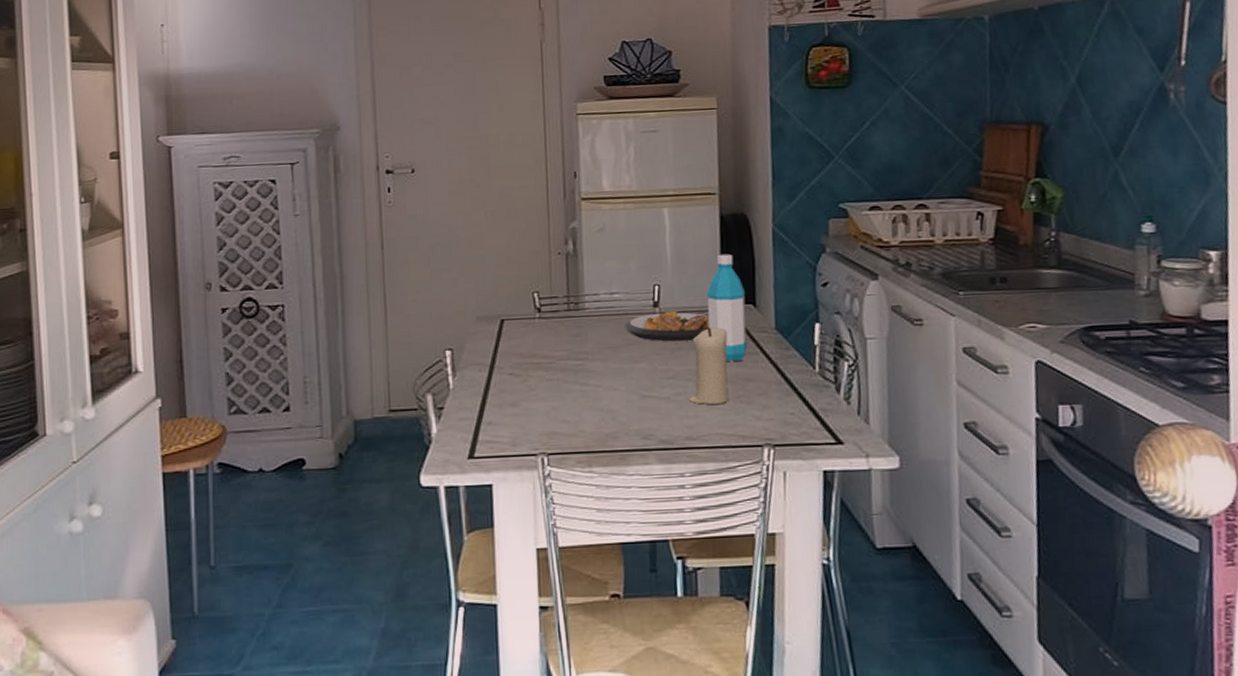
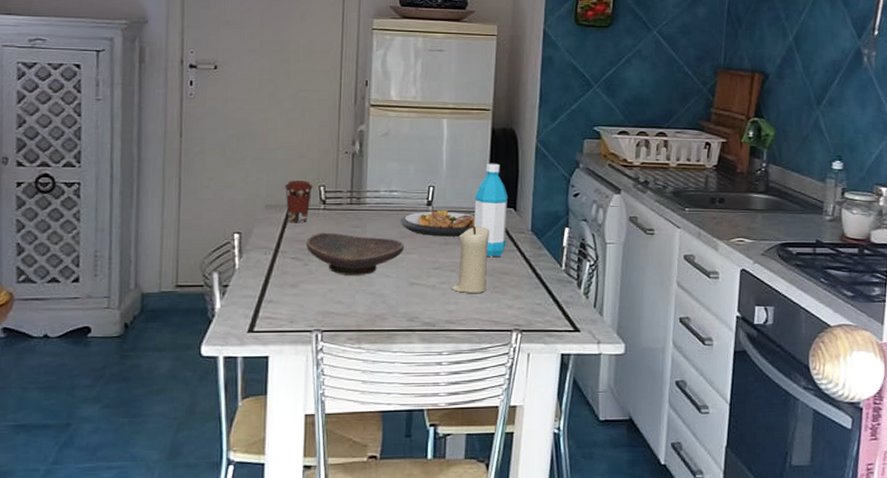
coffee cup: none [496,287,526,336] -> present [285,181,313,223]
decorative bowl: none [523,343,632,391] -> present [306,232,405,275]

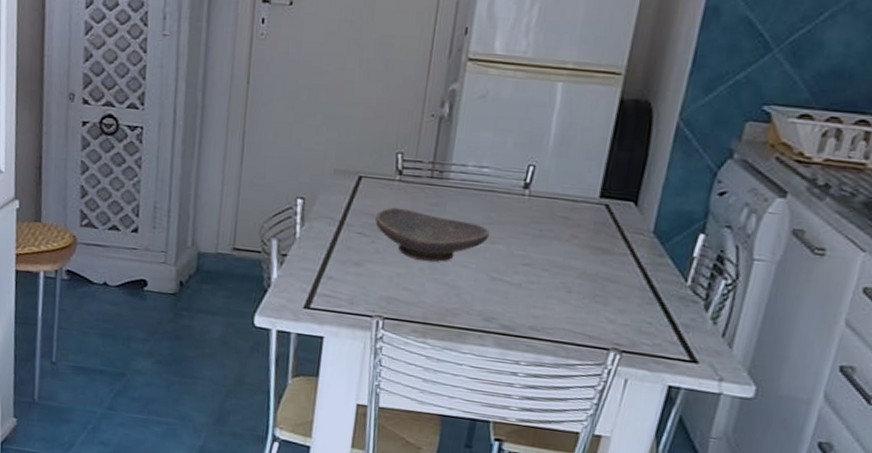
coffee cup: present [285,181,313,223] -> none [357,144,390,195]
plate: present [400,209,476,237] -> none [488,194,583,230]
candle: present [451,225,490,294] -> none [540,218,600,301]
water bottle: present [473,163,509,258] -> none [578,142,630,261]

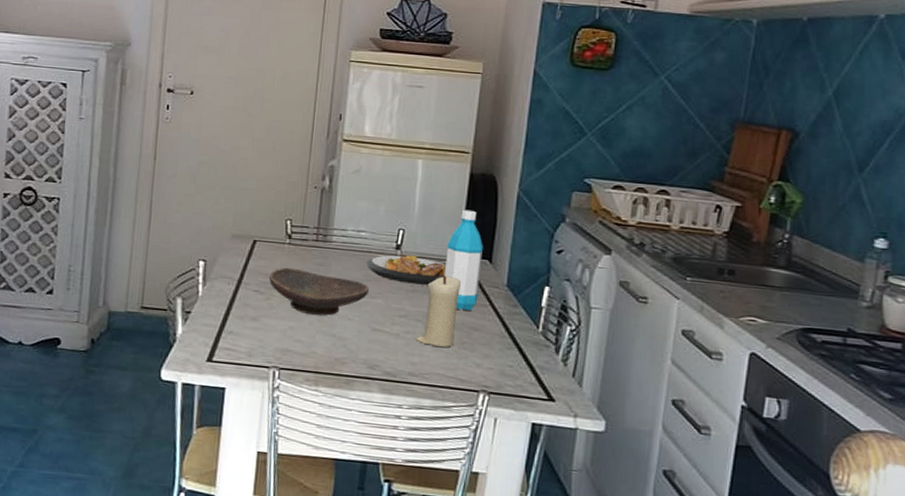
plate: none [488,194,583,230] -> present [366,255,447,285]
candle: none [540,218,600,301] -> present [415,275,462,348]
water bottle: none [578,142,630,261] -> present [444,209,484,312]

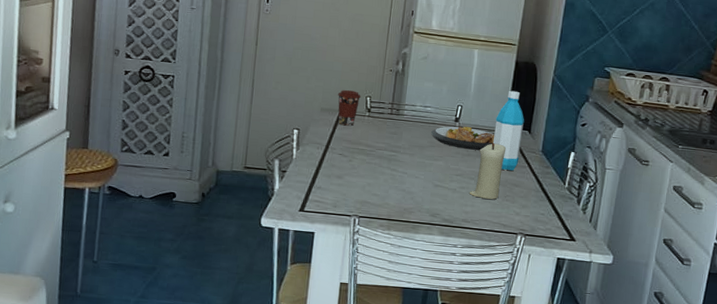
coffee cup: none [252,212,280,257] -> present [338,90,361,126]
decorative bowl: present [269,267,370,316] -> none [352,135,434,174]

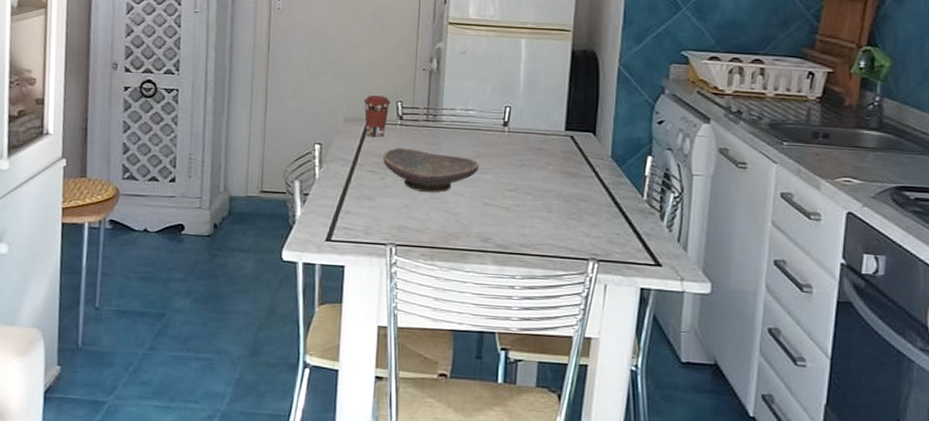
decorative bowl: none [352,135,434,174] -> present [383,147,480,192]
plate: present [431,126,495,151] -> none [476,131,553,159]
candle: present [469,142,507,200] -> none [525,149,568,219]
water bottle: present [492,90,525,171] -> none [550,85,588,183]

